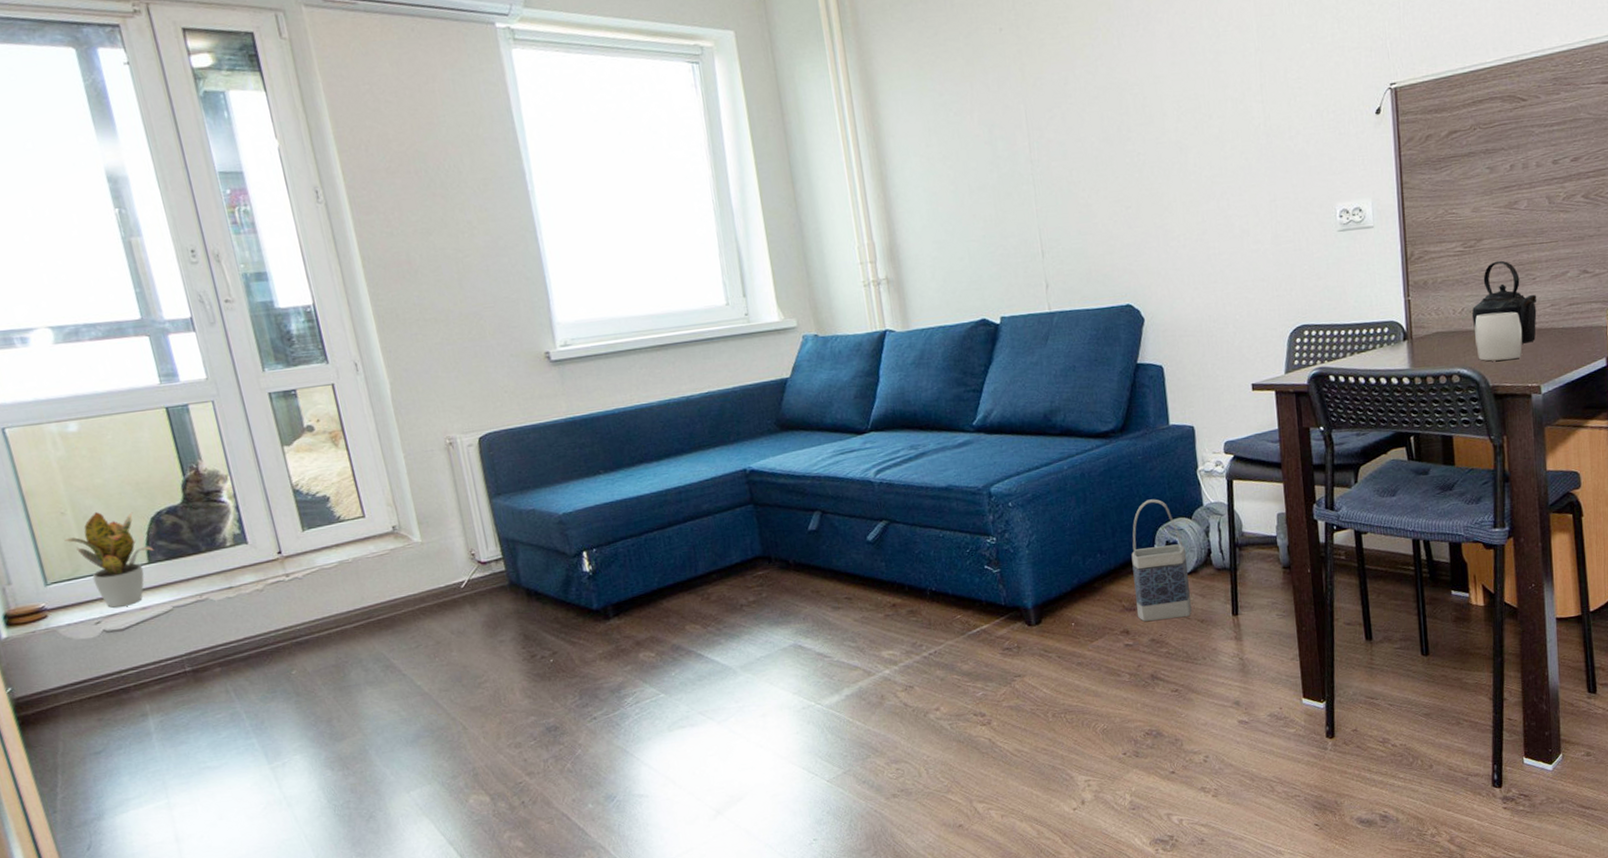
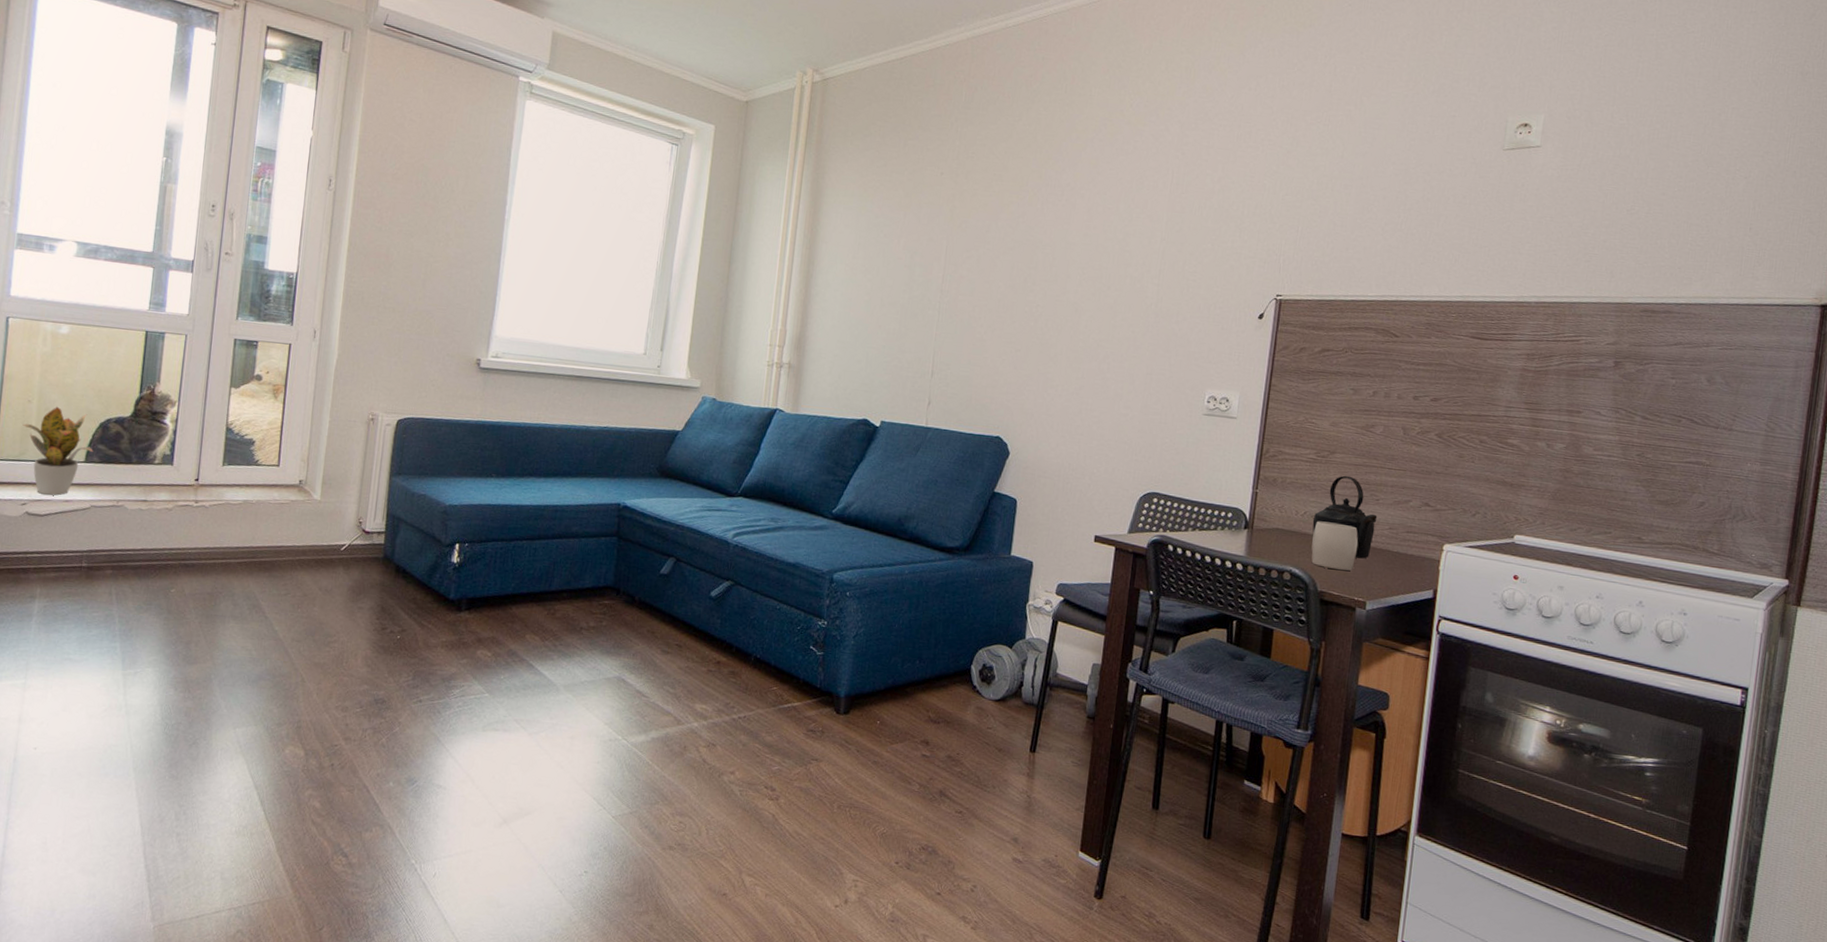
bag: present [1131,499,1192,622] -> none [941,620,1000,742]

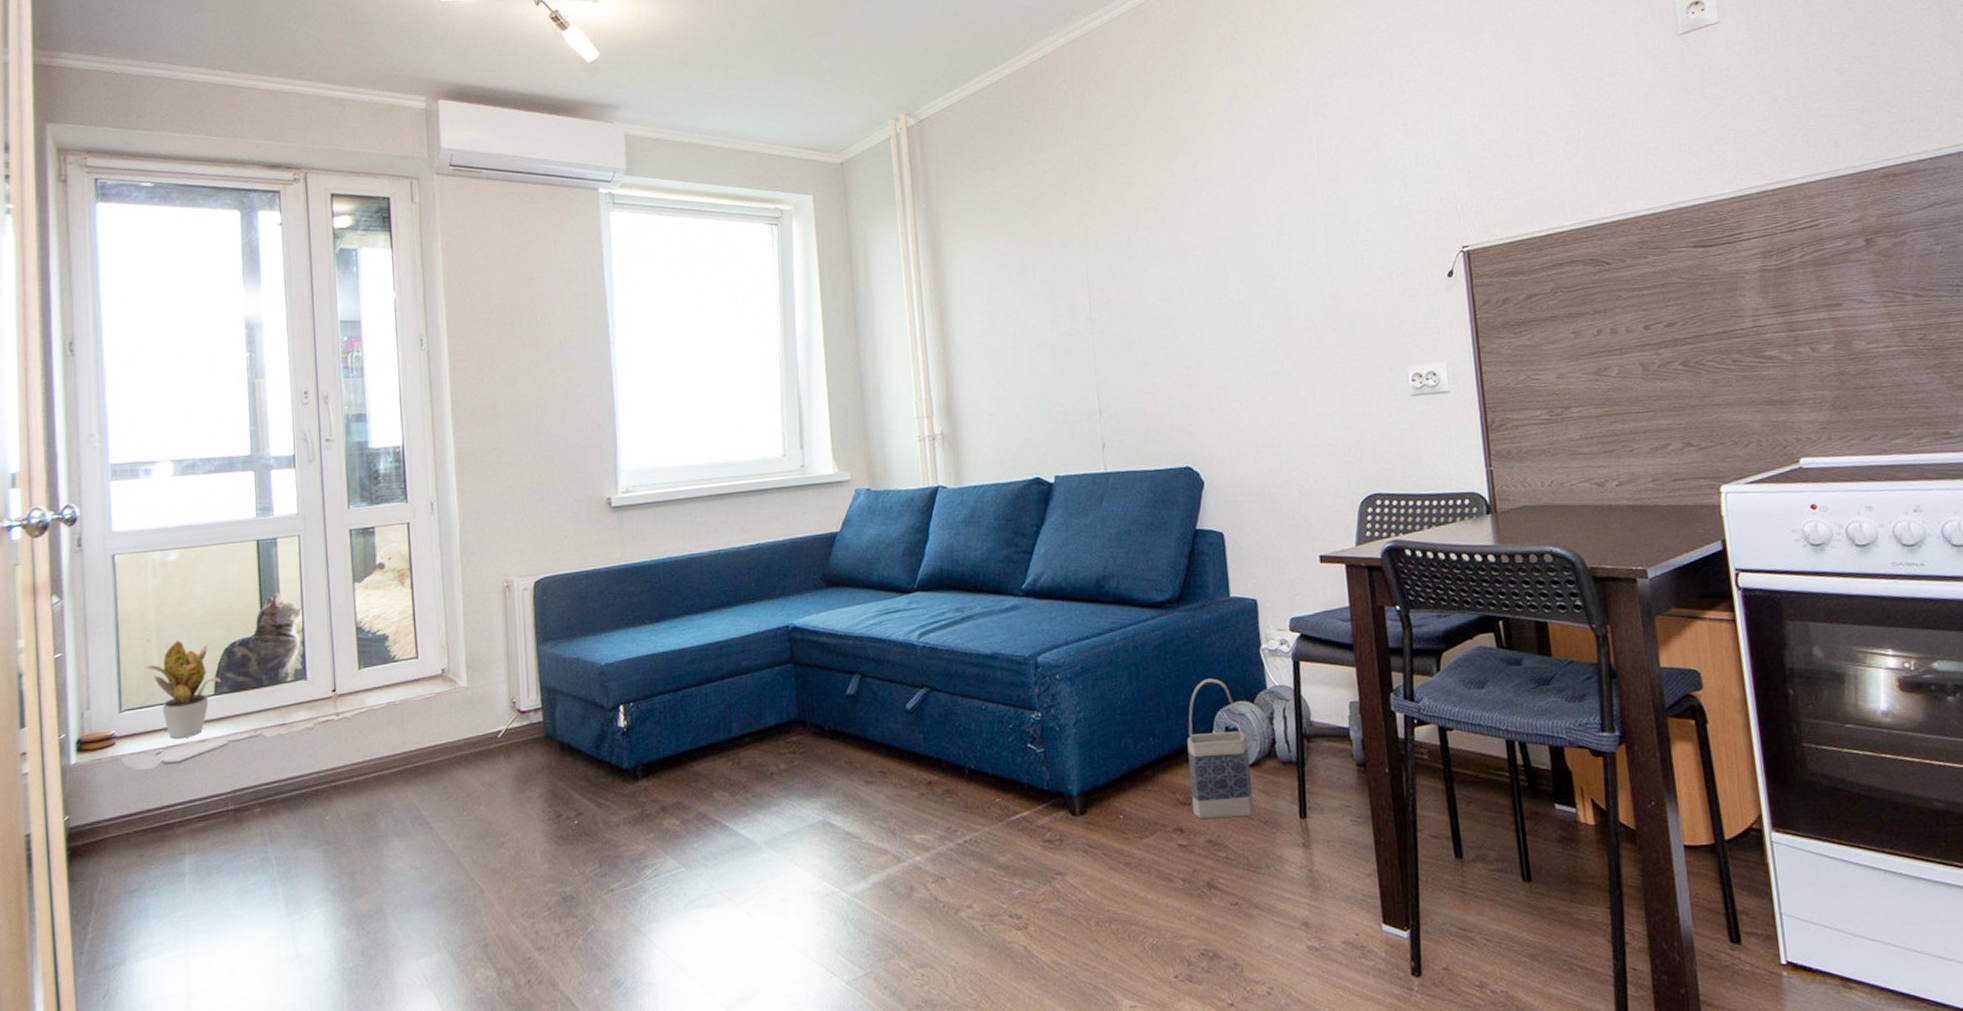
bag: none [941,620,1000,742] -> present [1187,678,1254,819]
mug: present [1311,521,1359,571] -> none [1566,486,1623,540]
kettle: present [1312,475,1378,559] -> none [1562,430,1638,522]

